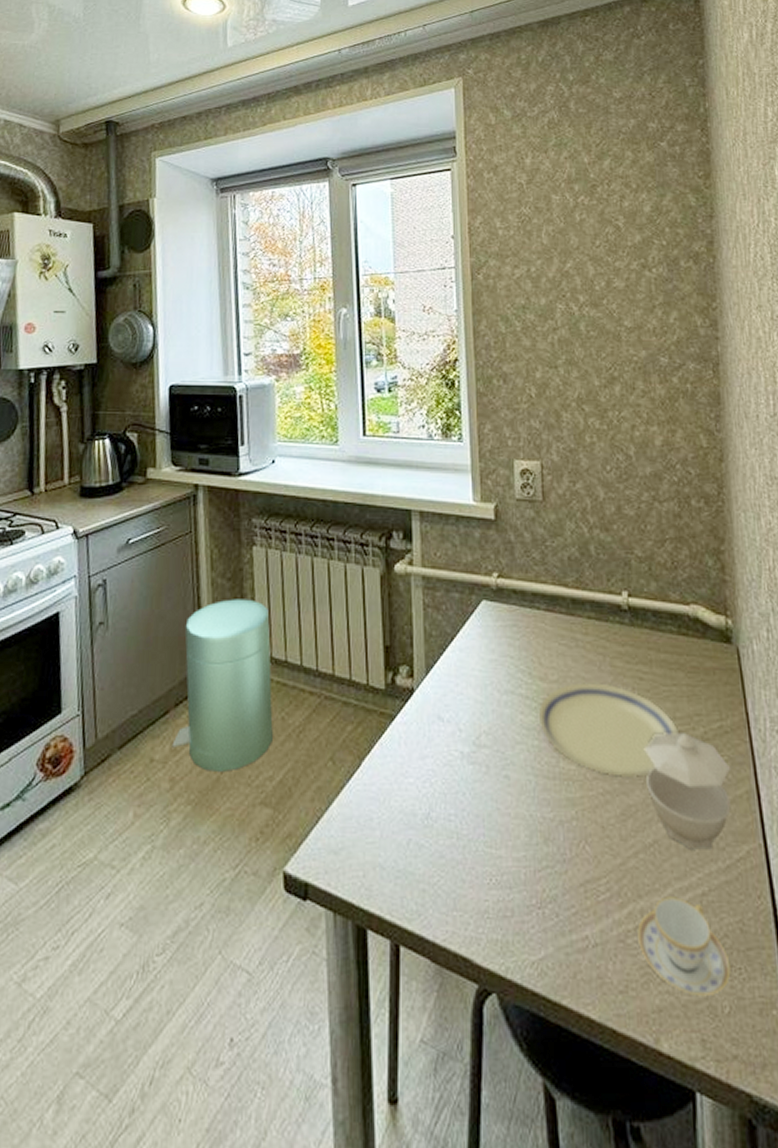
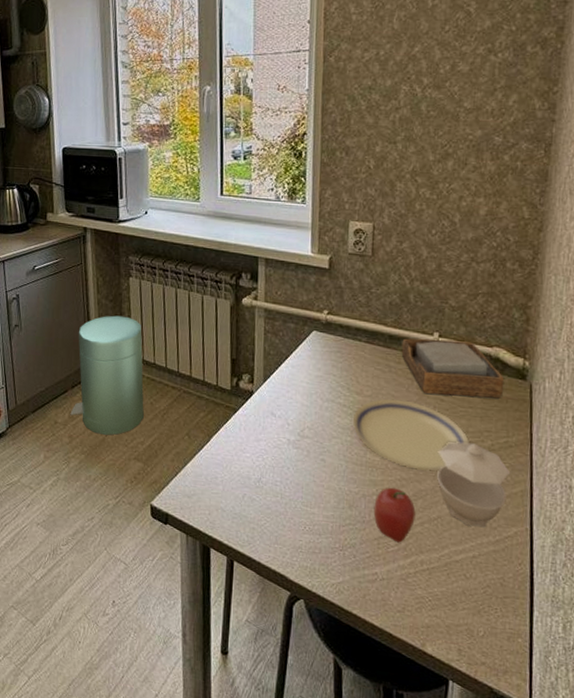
fruit: none [575,806,627,886] -> present [373,487,416,543]
napkin holder: none [587,600,709,672] -> present [401,338,504,399]
teacup: present [638,897,731,997] -> none [416,555,489,623]

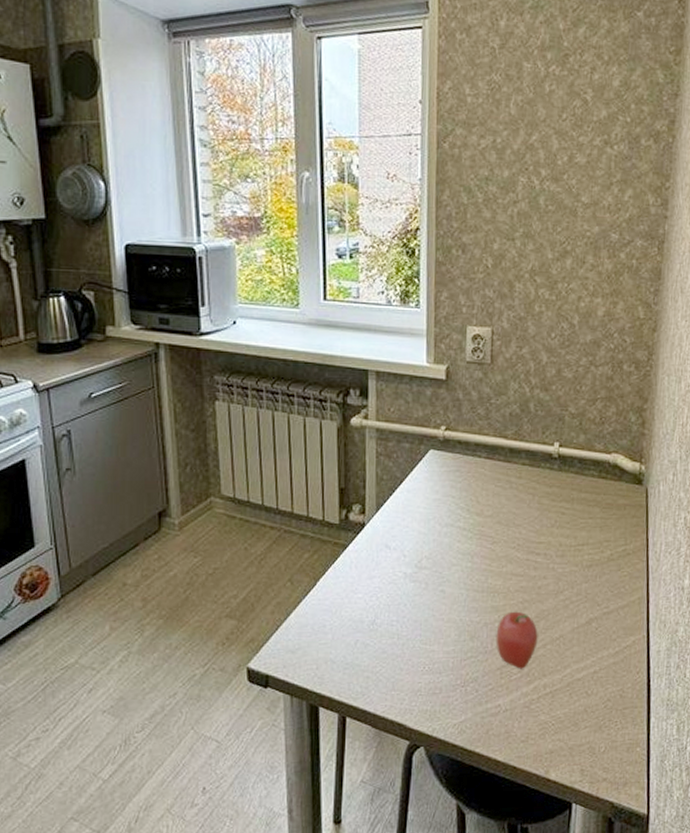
trash can: present [70,315,144,435] -> none [143,448,237,592]
plate: present [352,399,469,472] -> none [472,517,590,589]
napkin holder: present [401,338,504,399] -> none [522,449,622,507]
sugar bowl: present [437,441,511,528] -> none [559,554,629,641]

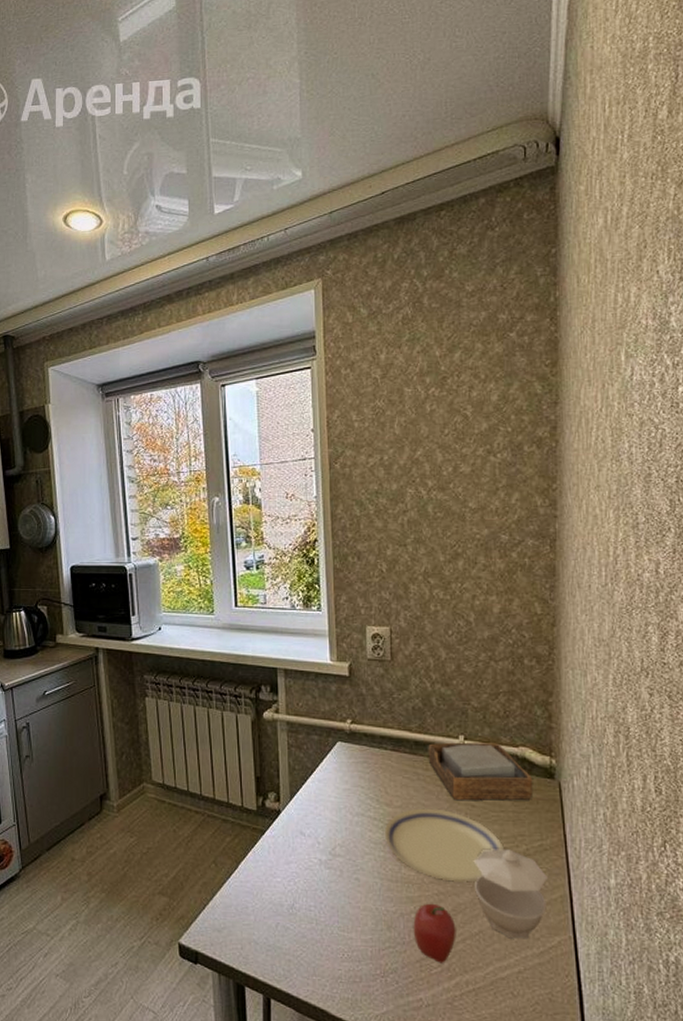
plate: none [472,517,590,589] -> present [384,808,504,883]
napkin holder: none [522,449,622,507] -> present [428,742,534,801]
sugar bowl: none [559,554,629,641] -> present [473,848,549,939]

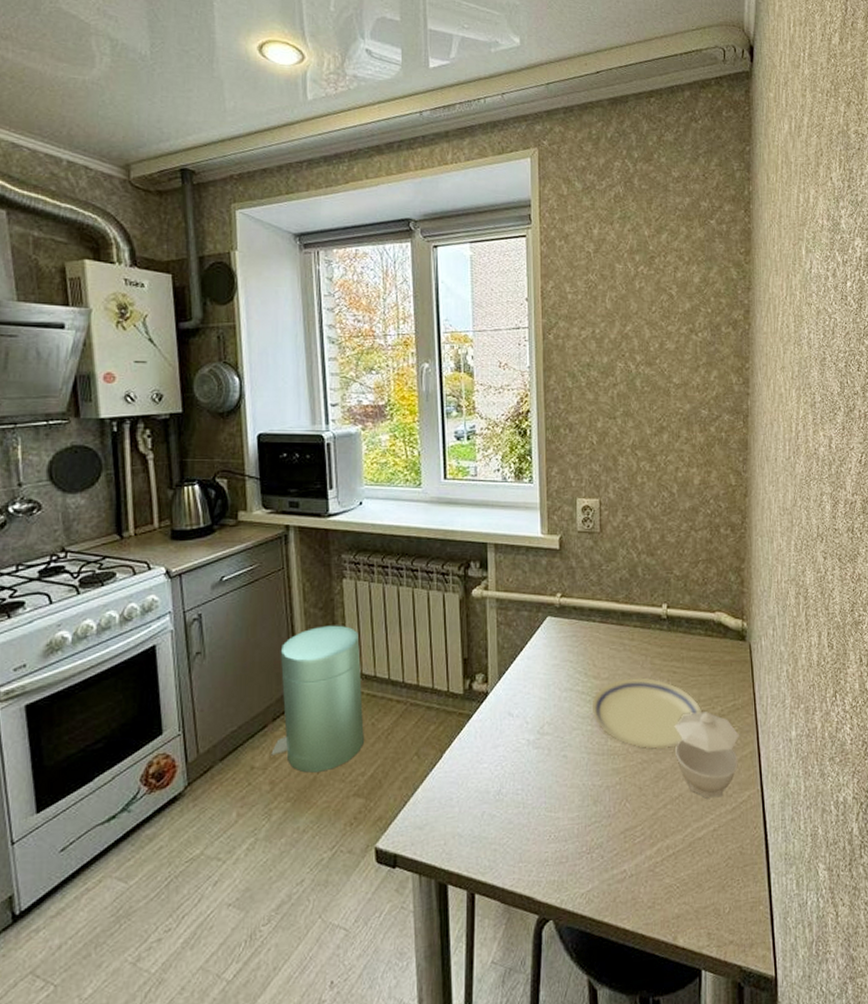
trash can: none [88,739,167,869] -> present [271,625,364,773]
fruit: present [413,903,456,963] -> none [618,772,658,832]
napkin holder: present [428,742,534,801] -> none [634,610,728,667]

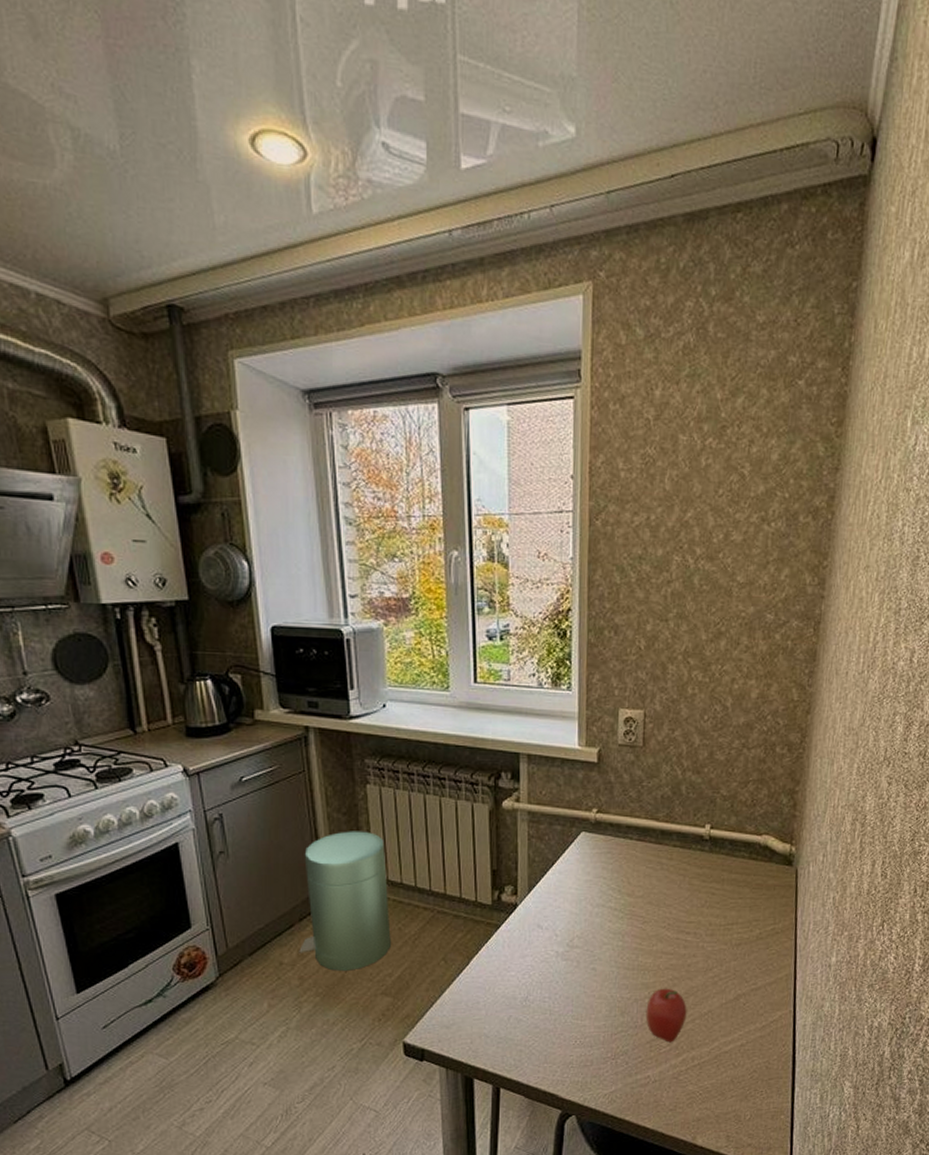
plate: present [591,677,701,749] -> none [623,897,739,967]
fruit: none [618,772,658,832] -> present [645,988,687,1043]
sugar bowl: present [674,710,740,799] -> none [708,933,777,1016]

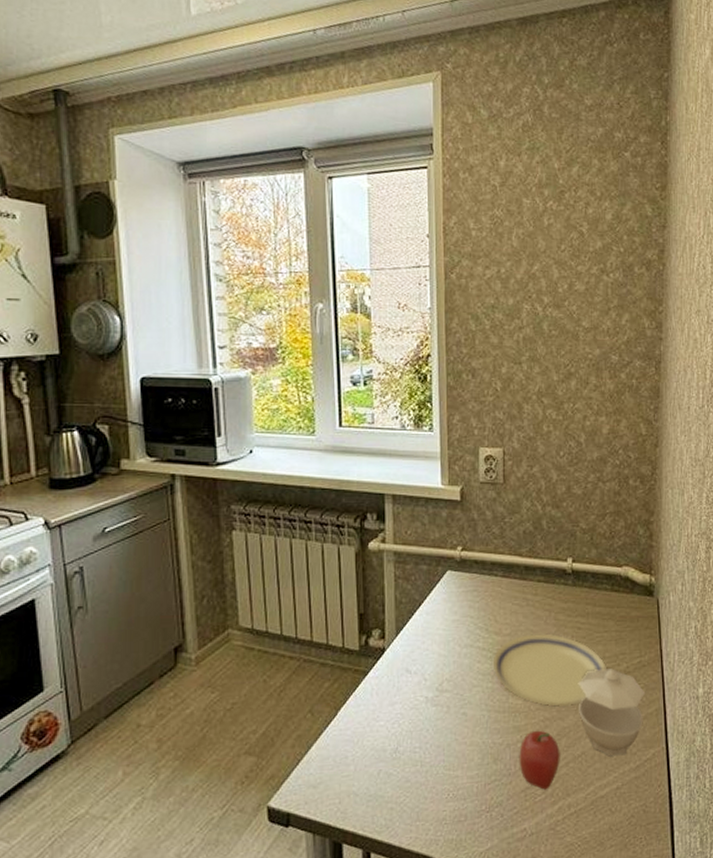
trash can: present [299,831,391,971] -> none [158,579,255,731]
plate: none [623,897,739,967] -> present [492,633,606,707]
sugar bowl: none [708,933,777,1016] -> present [578,667,646,757]

